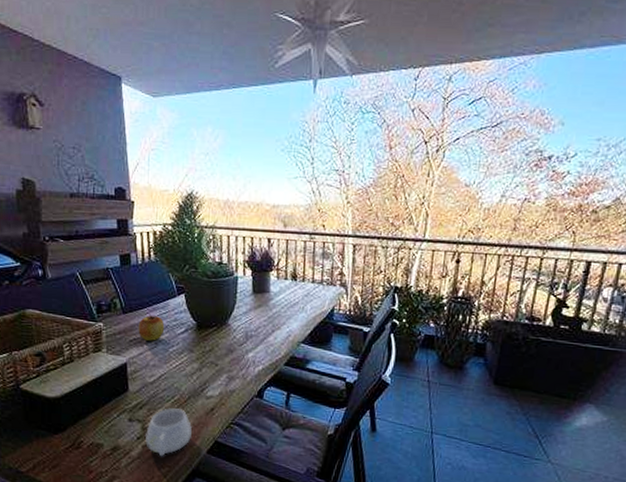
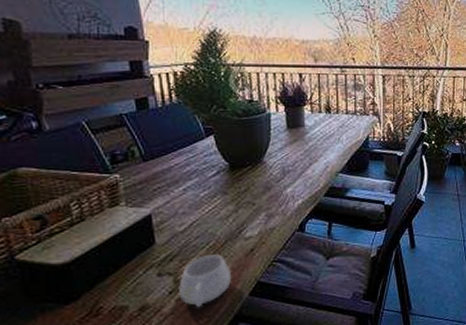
apple: present [138,314,165,341] -> none [162,159,194,188]

